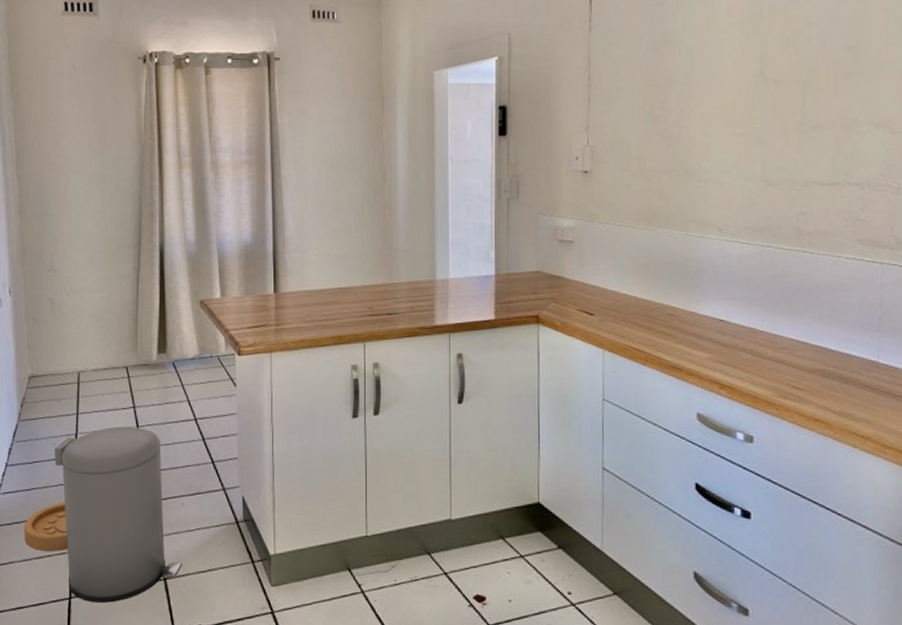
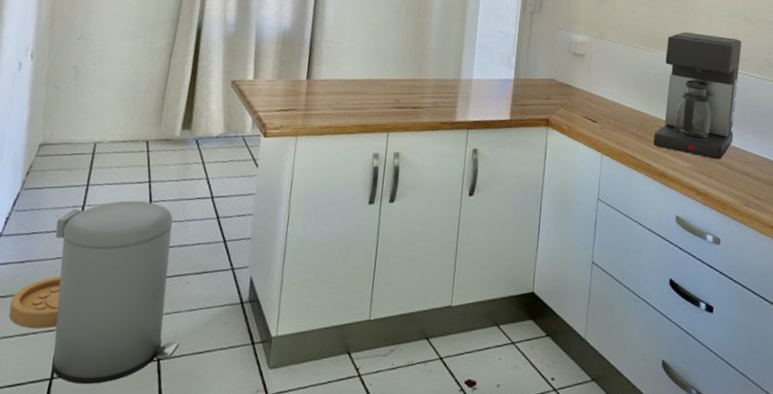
coffee maker: none [663,204,763,347] -> present [653,32,742,160]

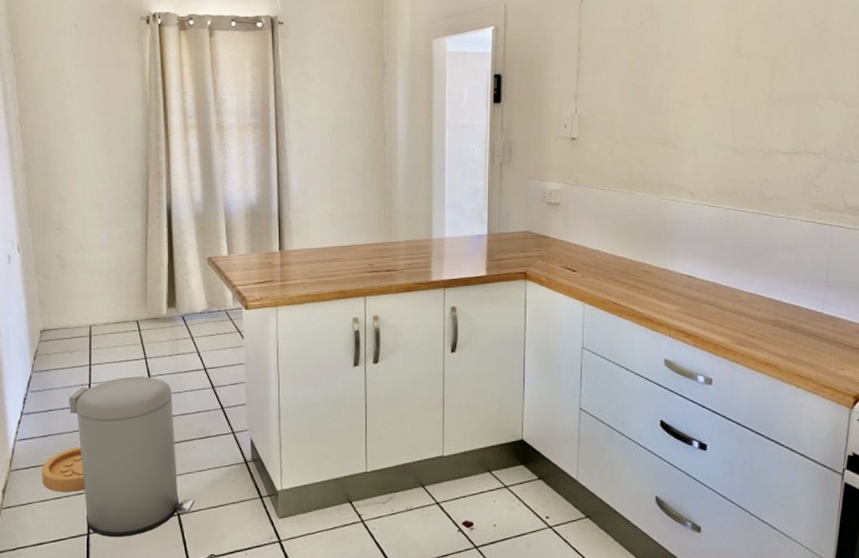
coffee maker: present [653,32,742,160] -> none [638,170,731,300]

